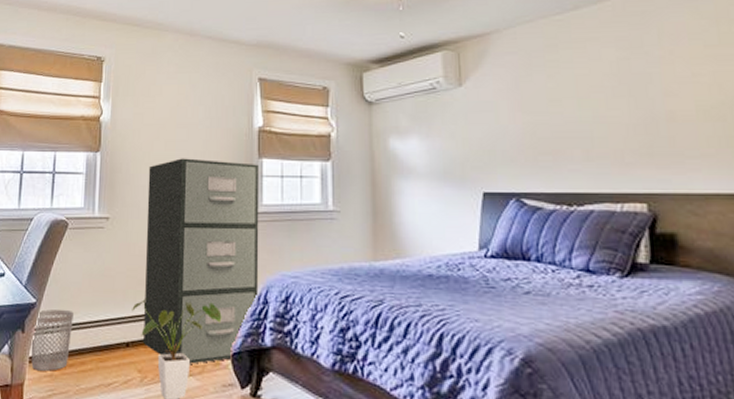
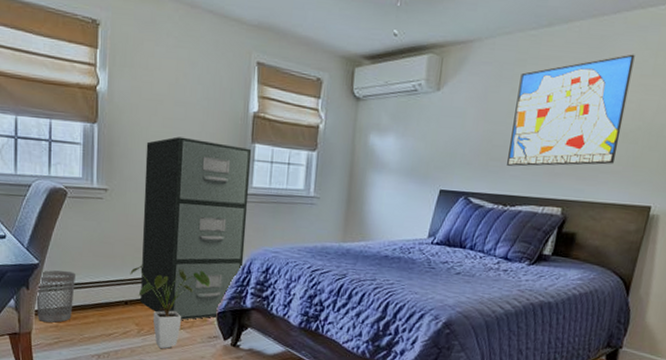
wall art: none [554,25,701,159] -> present [507,54,635,167]

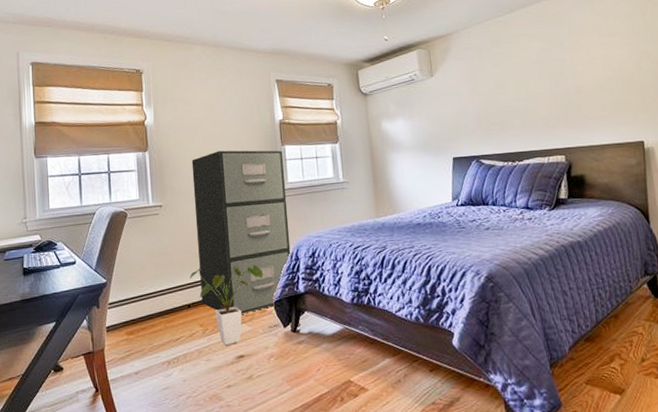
wastebasket: present [36,270,75,323] -> none [106,285,141,337]
wall art: present [507,54,635,167] -> none [498,21,599,127]

